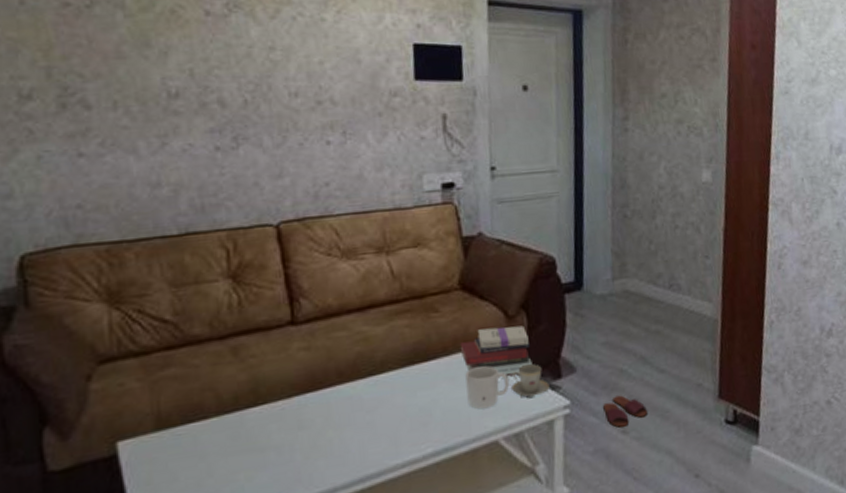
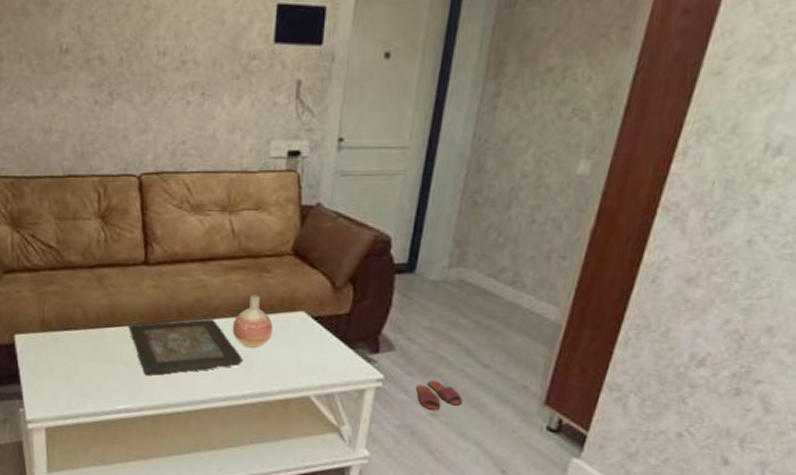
decorative tray: none [276,373,421,458] -> present [128,318,244,375]
vase: none [402,338,450,401] -> present [232,294,273,349]
books: present [459,325,533,376] -> none [285,295,353,343]
mug: present [465,366,510,410] -> none [287,328,328,367]
teacup: present [511,364,550,398] -> none [329,335,366,365]

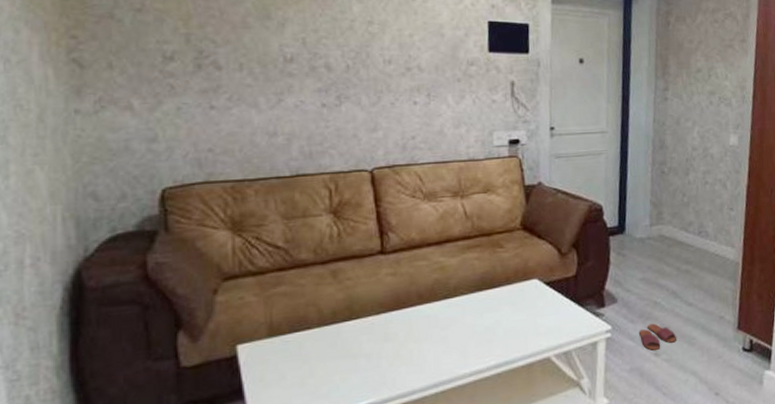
decorative tray: present [128,318,244,375] -> none [367,297,486,364]
vase: present [232,294,273,349] -> none [472,269,511,321]

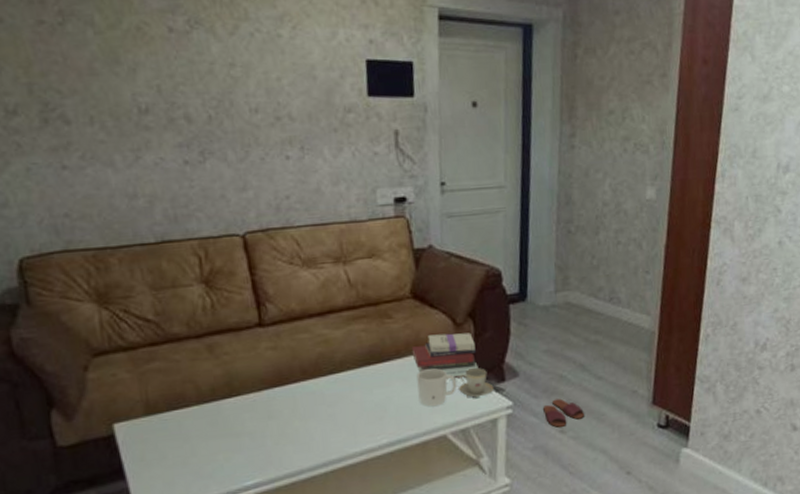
books: none [520,261,581,304] -> present [411,332,478,378]
mug: none [524,294,561,331] -> present [416,368,457,407]
teacup: none [562,294,595,322] -> present [459,368,494,398]

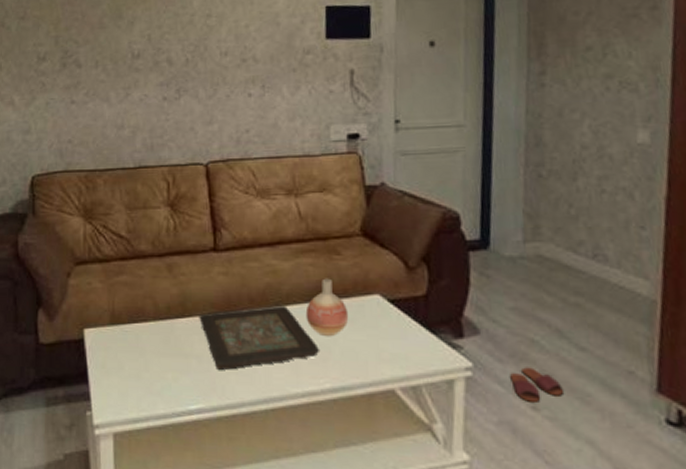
decorative tray: none [248,372,376,443] -> present [199,305,321,370]
vase: none [360,341,402,398] -> present [305,278,349,337]
books: present [411,332,478,378] -> none [359,277,433,328]
mug: present [416,368,457,407] -> none [364,313,408,356]
teacup: present [459,368,494,398] -> none [410,318,450,352]

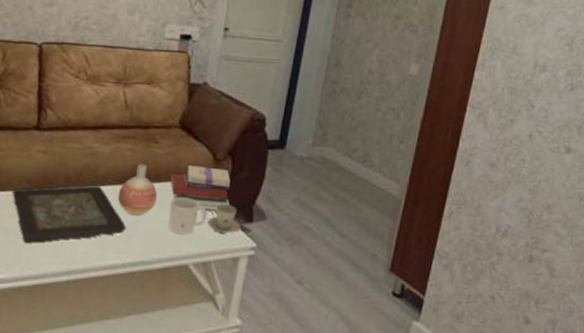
books: none [359,277,433,328] -> present [170,165,231,212]
mug: none [364,313,408,356] -> present [168,197,207,235]
teacup: none [410,318,450,352] -> present [208,204,241,234]
slippers: present [510,367,563,402] -> none [284,248,323,277]

